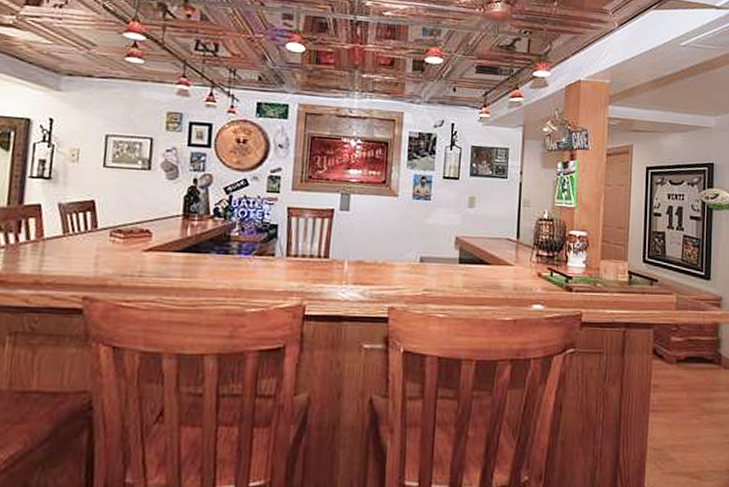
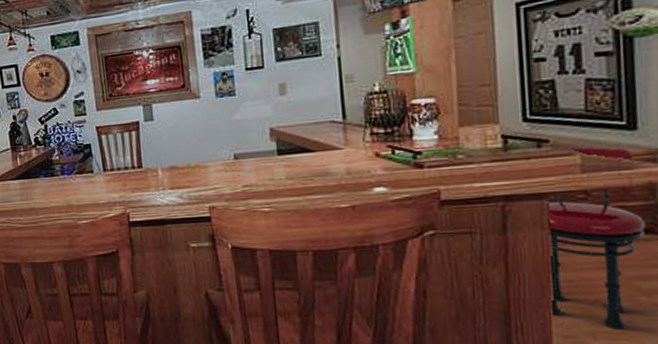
stool: none [646,287,711,443] -> present [545,146,646,330]

